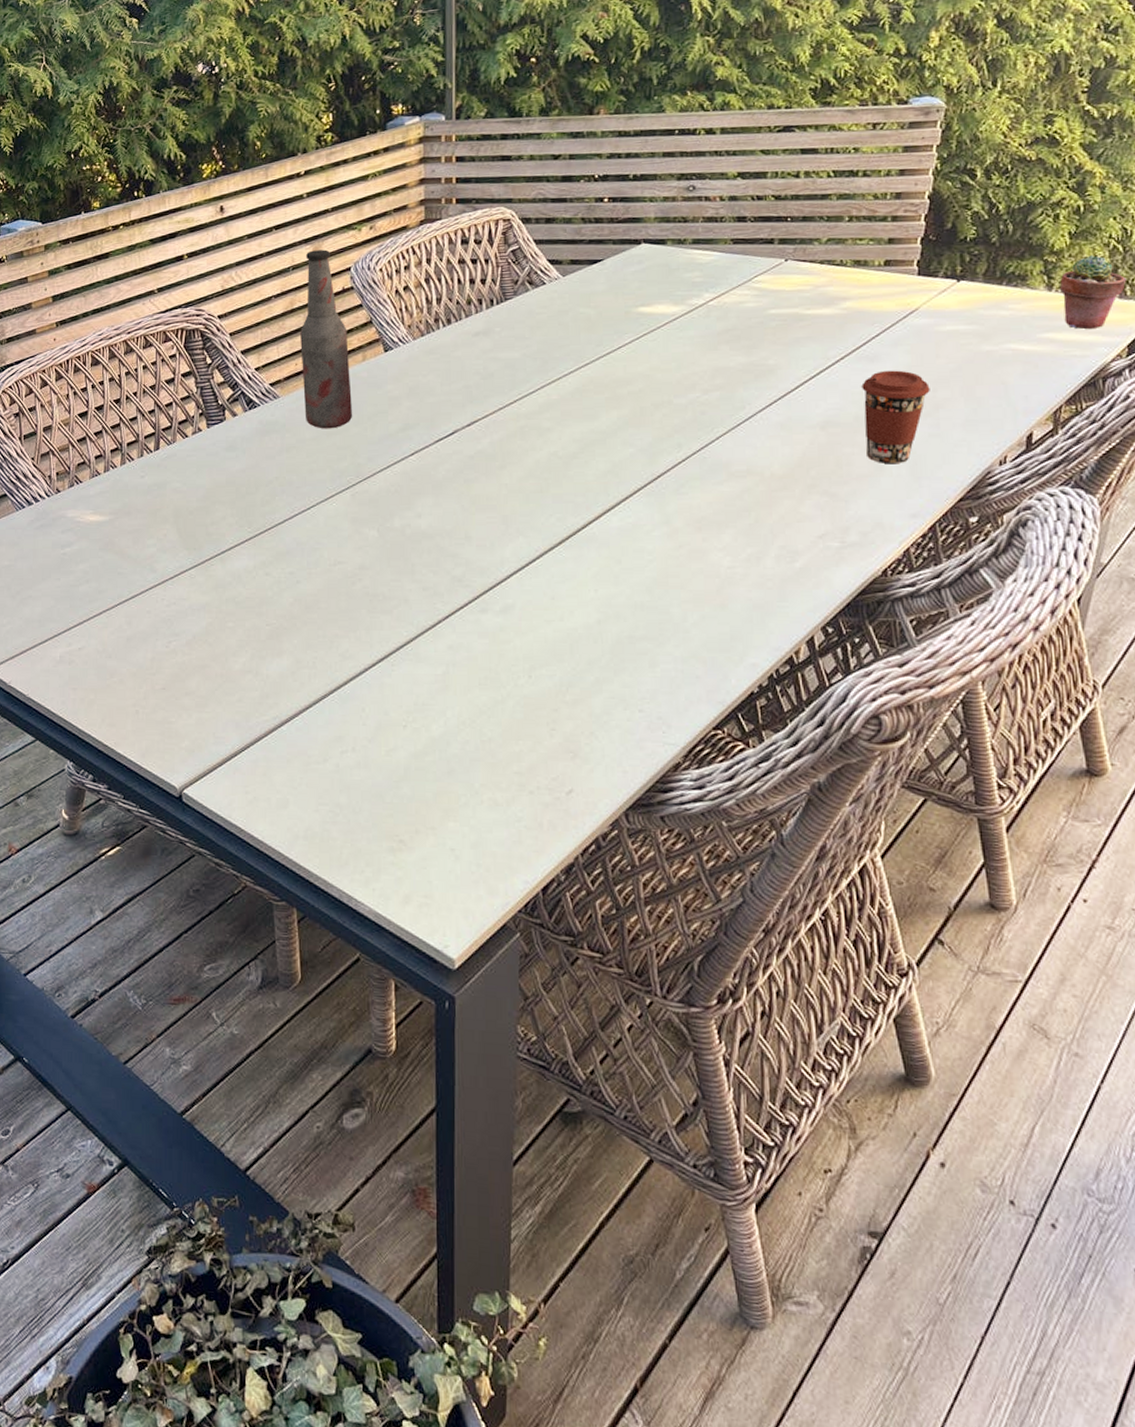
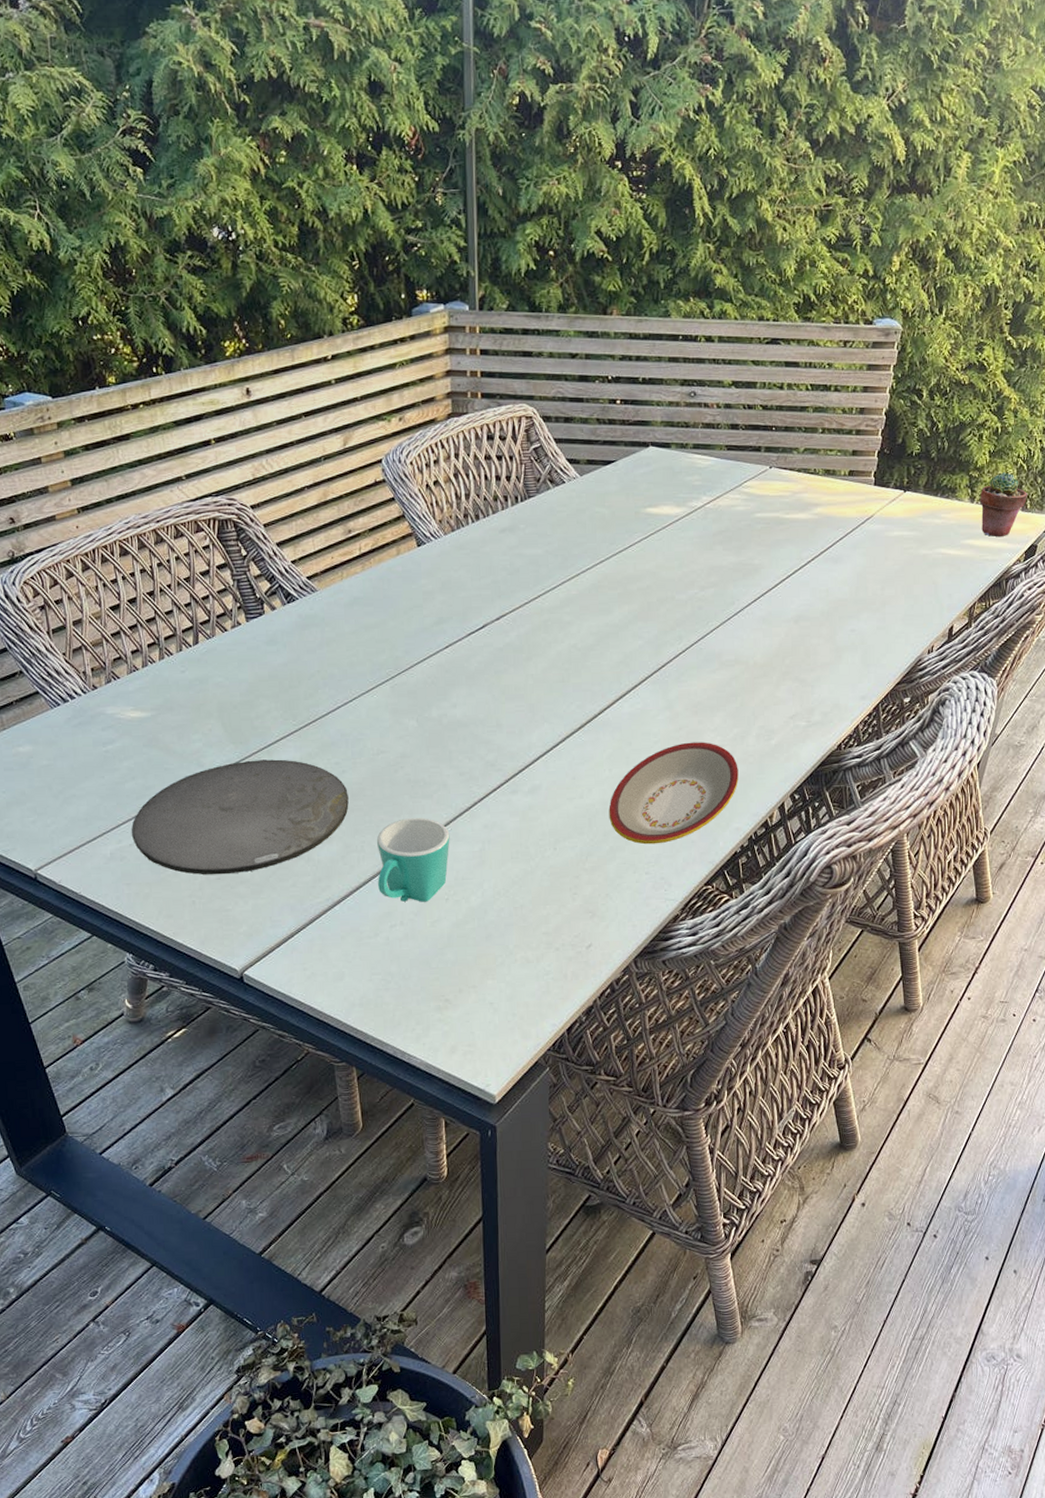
plate: none [82,567,302,685] -> present [132,759,349,875]
bottle: present [300,250,353,429] -> none [335,440,390,623]
mug: none [329,634,410,728] -> present [376,818,450,902]
plate: none [594,562,754,678] -> present [609,742,739,845]
coffee cup: present [861,370,930,464] -> none [827,570,879,654]

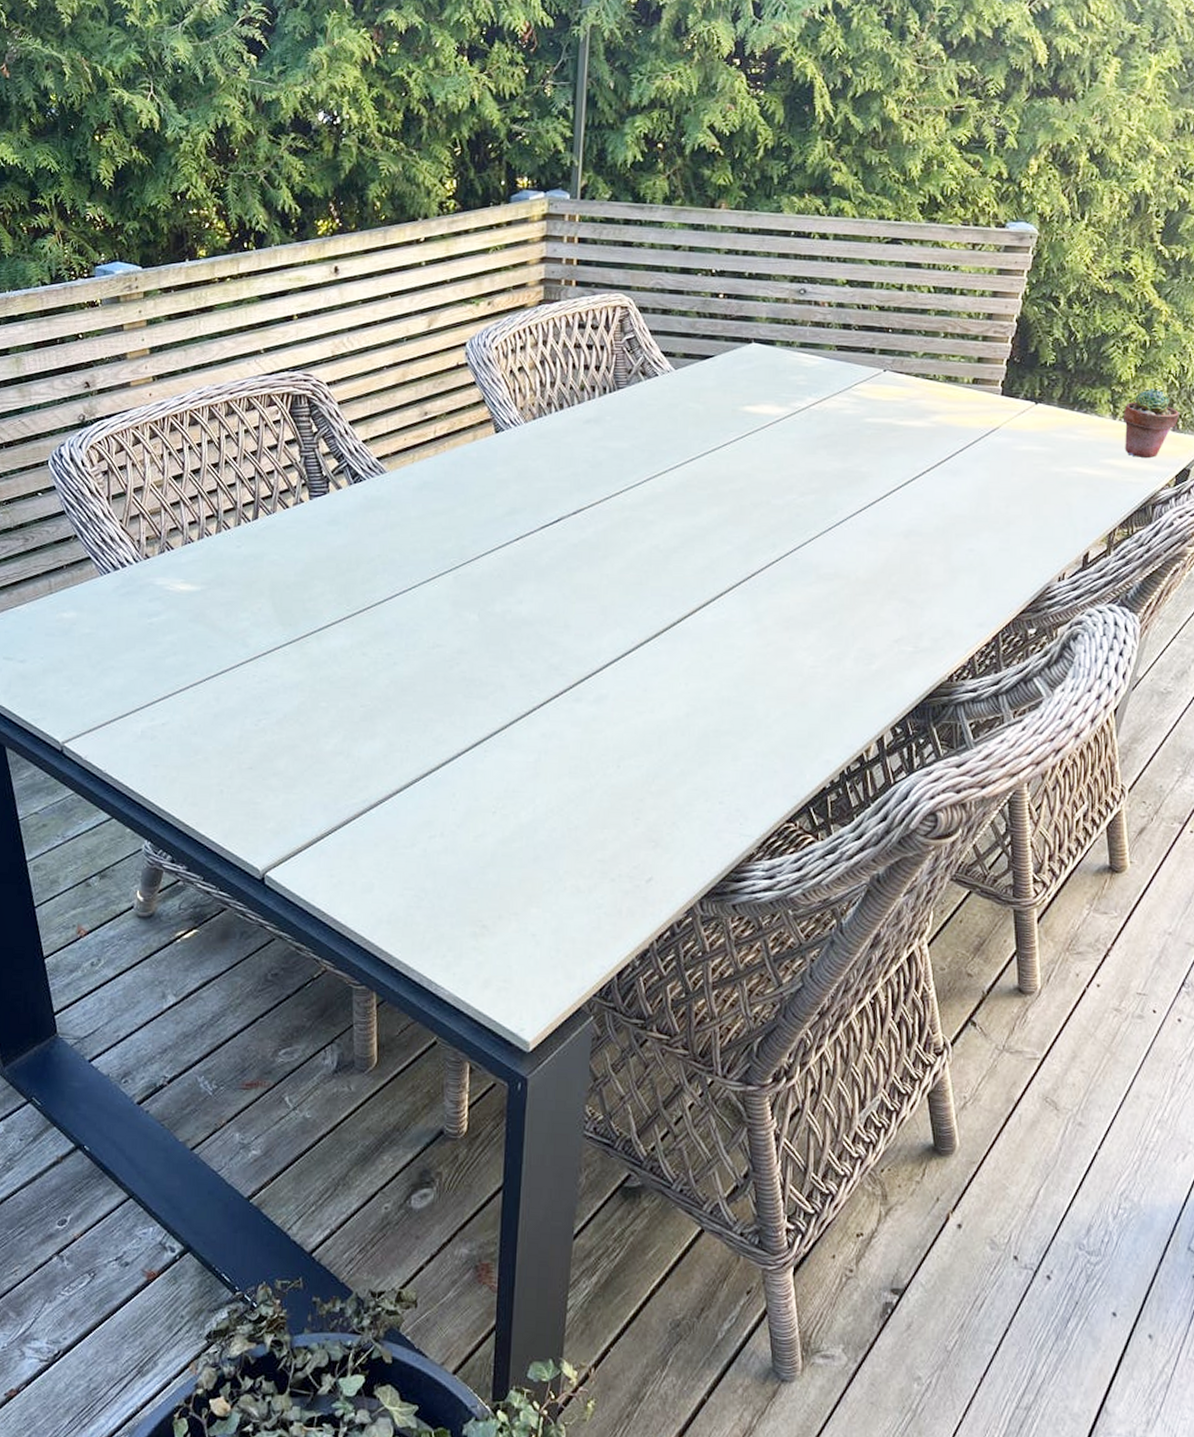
plate: present [132,759,349,875] -> none [166,644,398,764]
mug: present [376,818,450,902] -> none [420,719,503,813]
plate: present [609,742,739,845] -> none [681,660,832,771]

